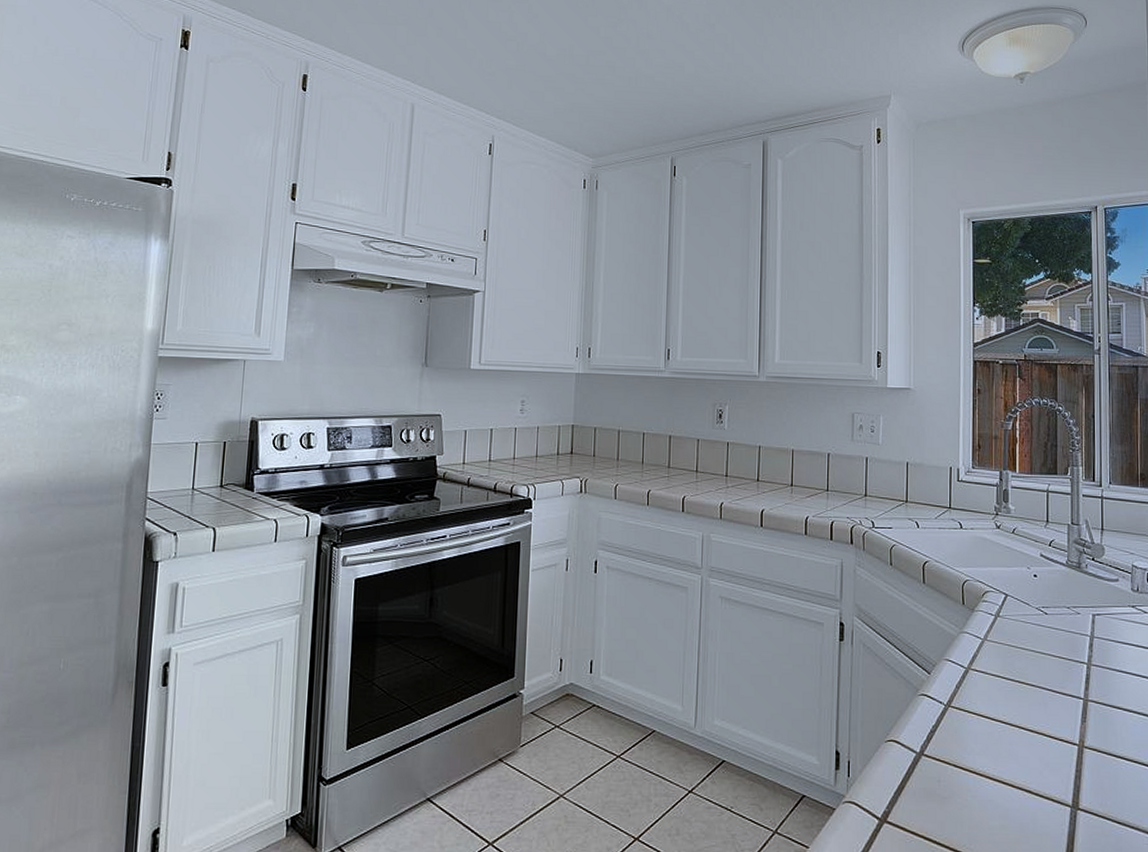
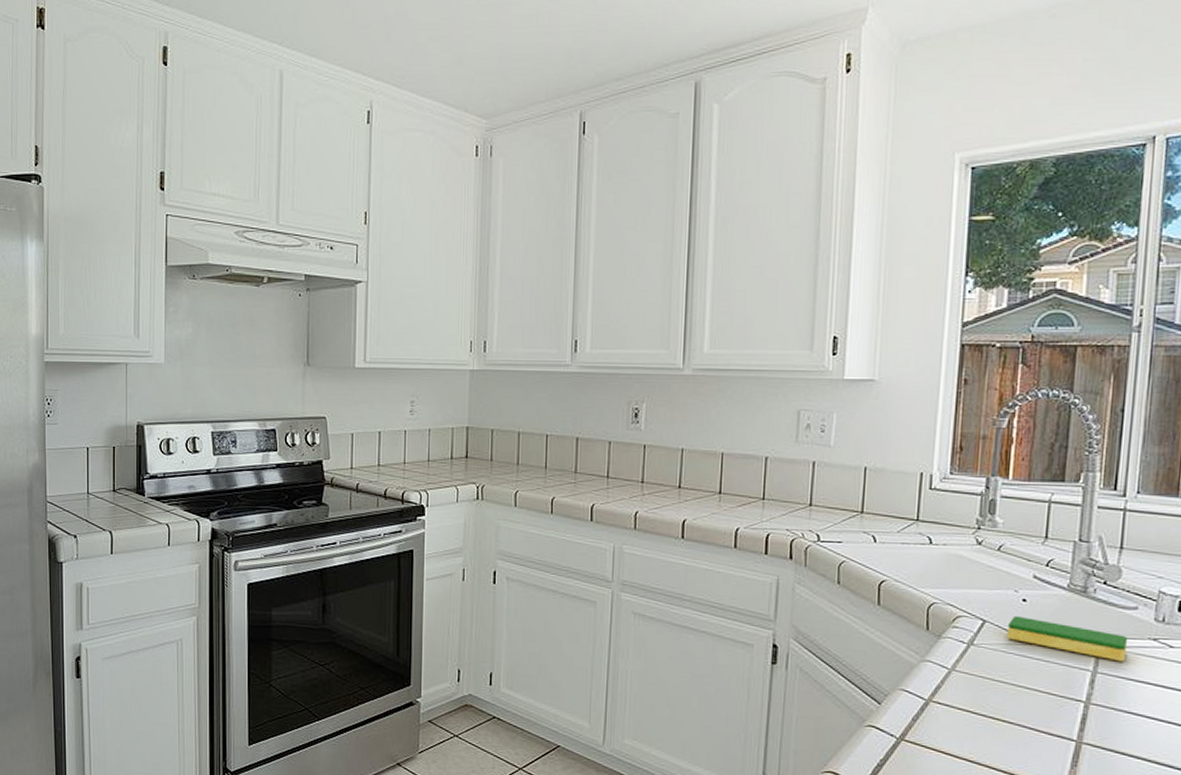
dish sponge: none [1024,589,1114,627] -> present [1006,615,1128,662]

